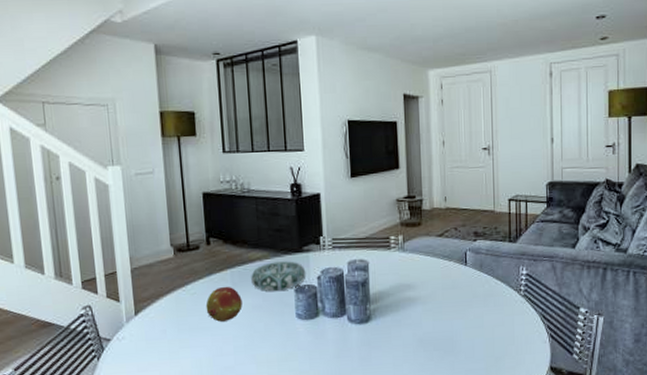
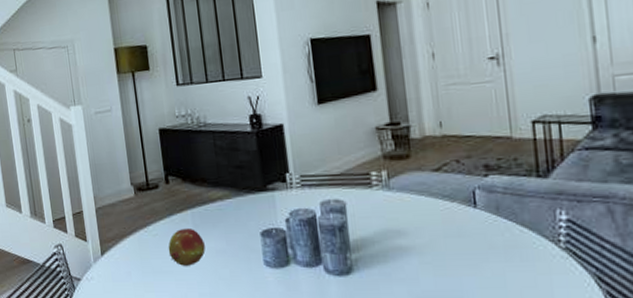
decorative bowl: present [251,261,306,291] -> none [212,201,273,234]

